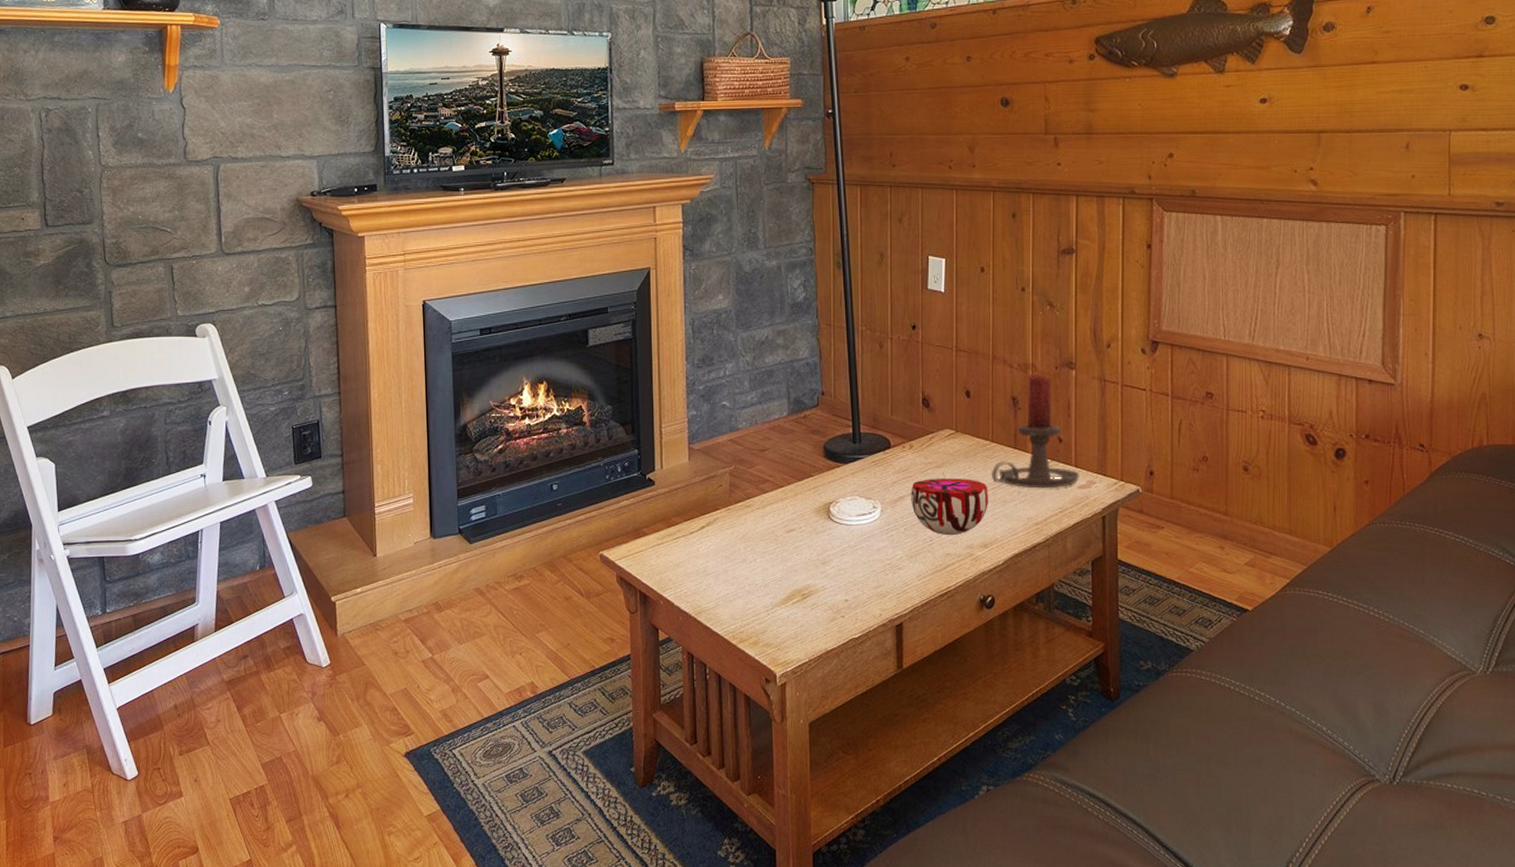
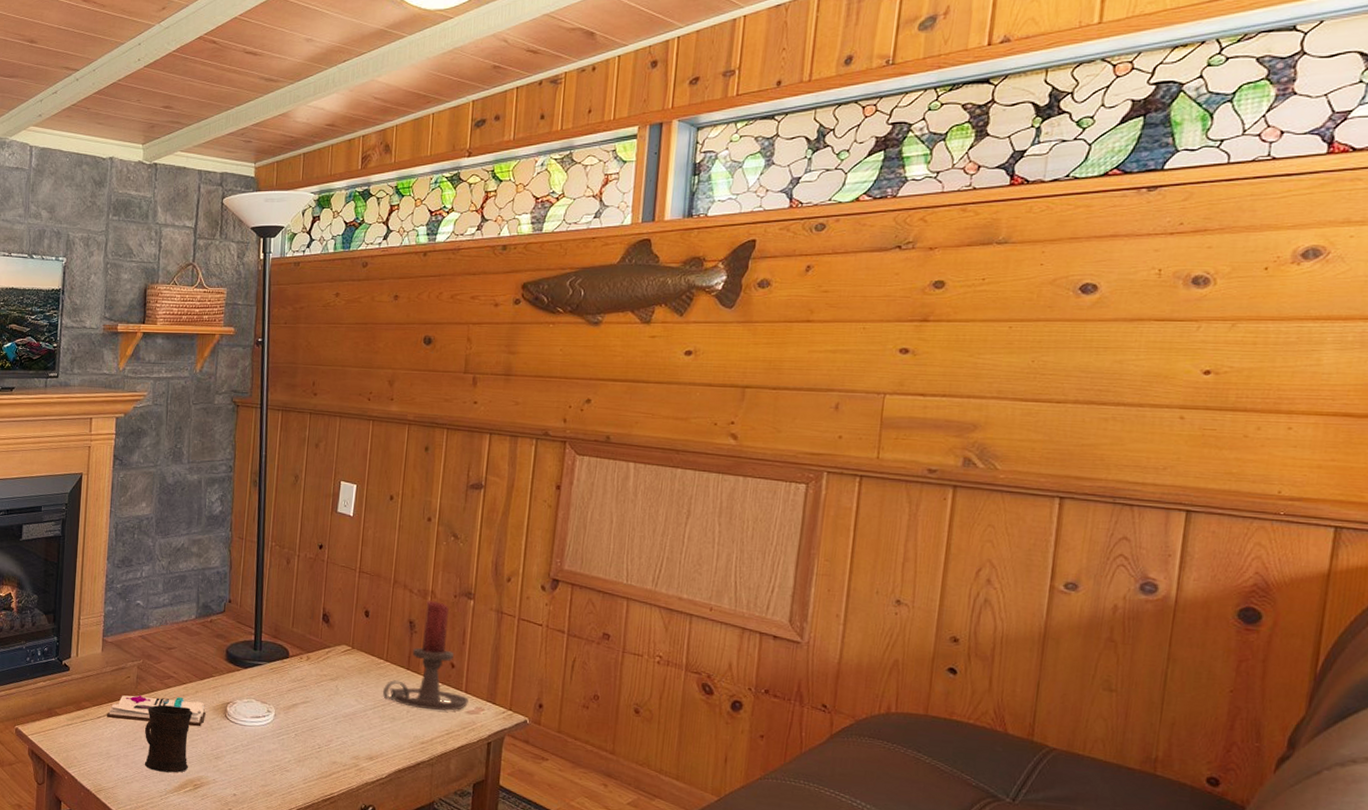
book: none [700,502,808,533] -> present [106,695,206,727]
mug: none [744,512,794,584] -> present [144,705,193,773]
decorative bowl: present [911,479,989,536] -> none [303,690,379,746]

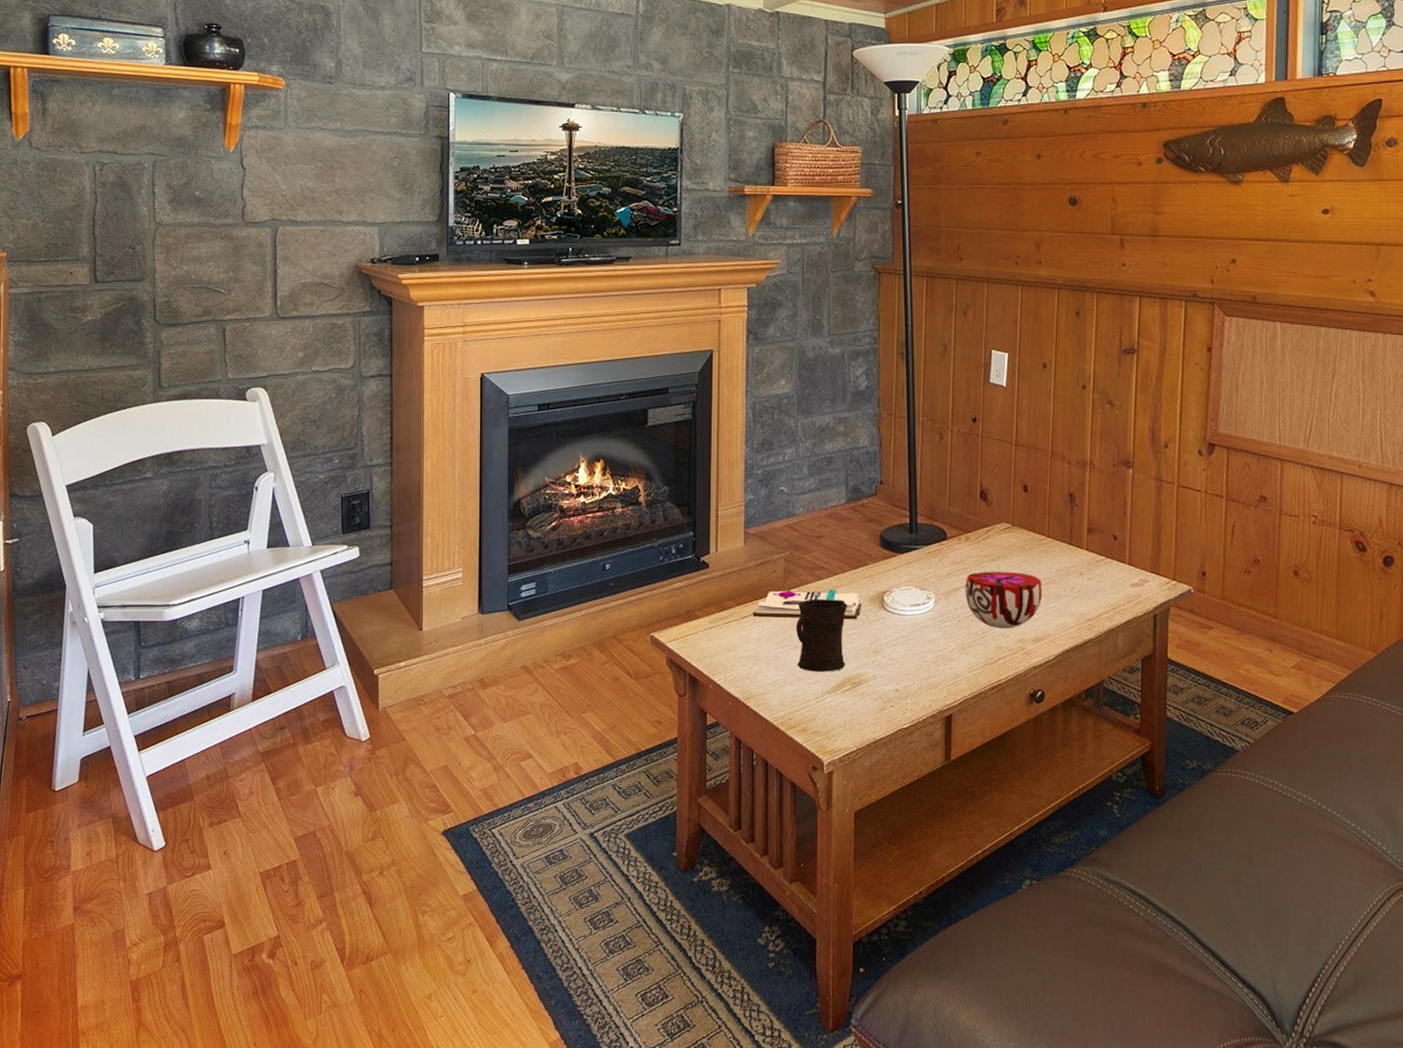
decorative bowl: none [303,690,379,746] -> present [965,571,1043,629]
candle holder: present [383,600,469,712] -> none [1046,471,1133,586]

